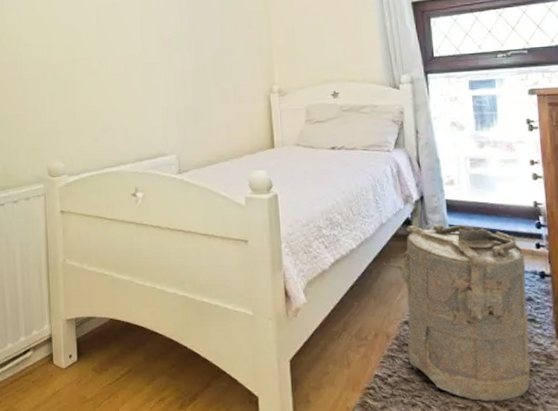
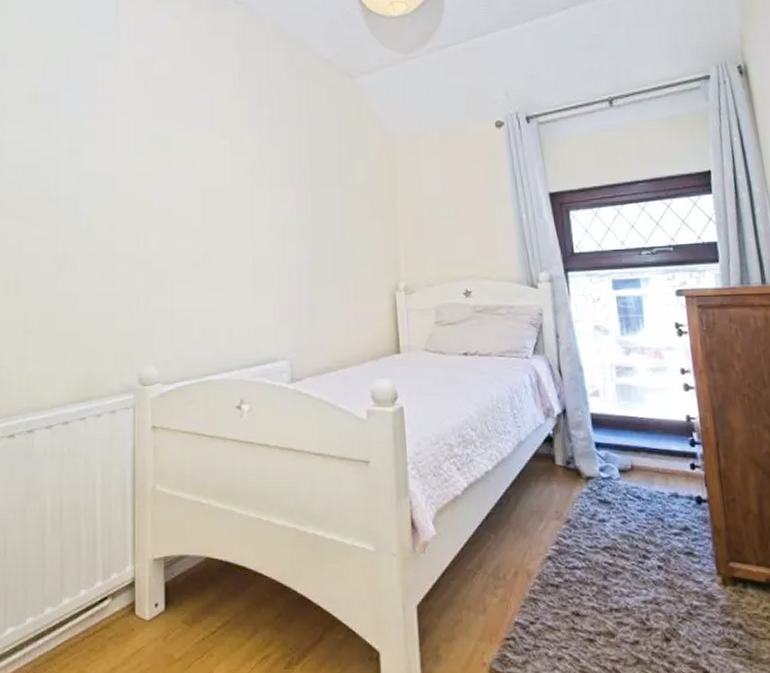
laundry hamper: present [382,225,530,401] -> none [522,442,690,652]

